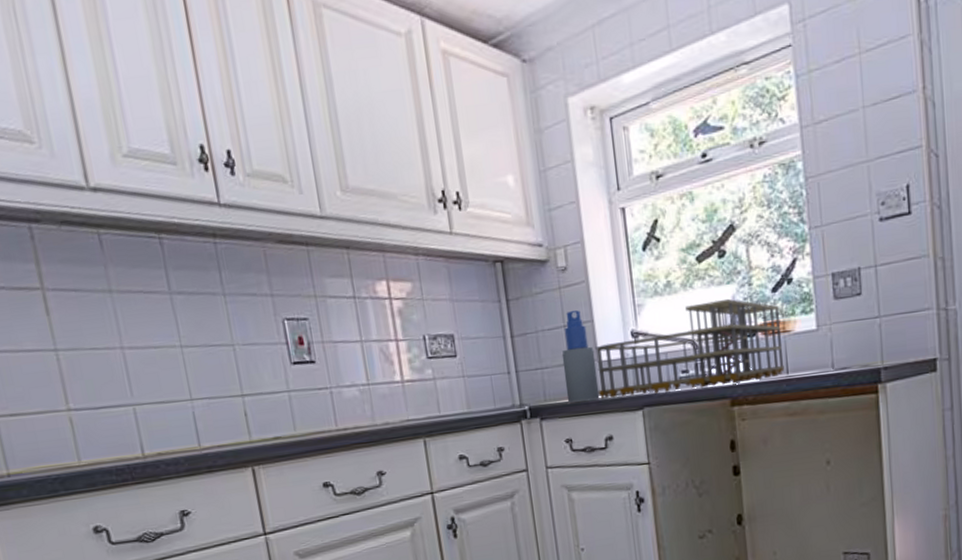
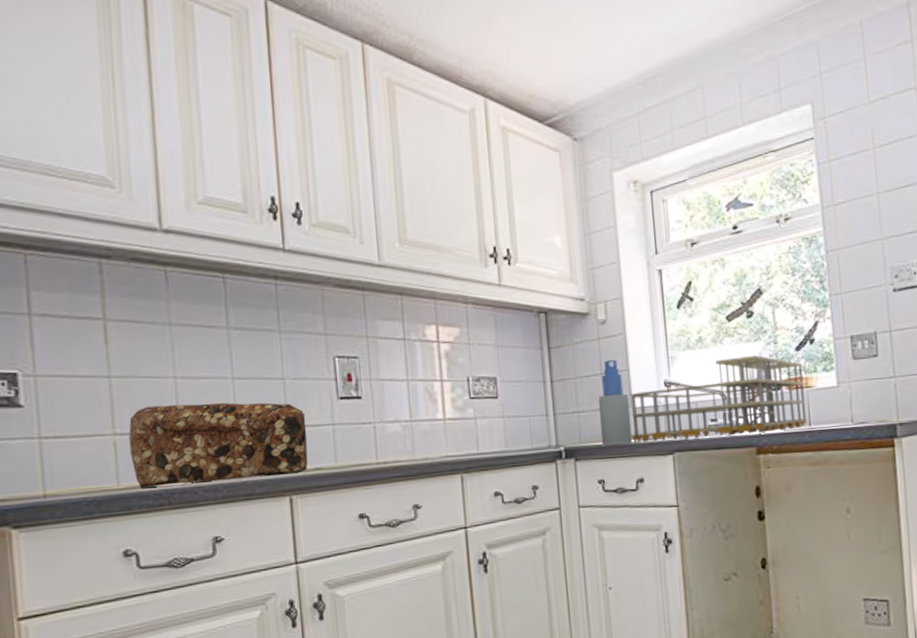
bread loaf: none [82,371,267,465] -> present [129,402,308,489]

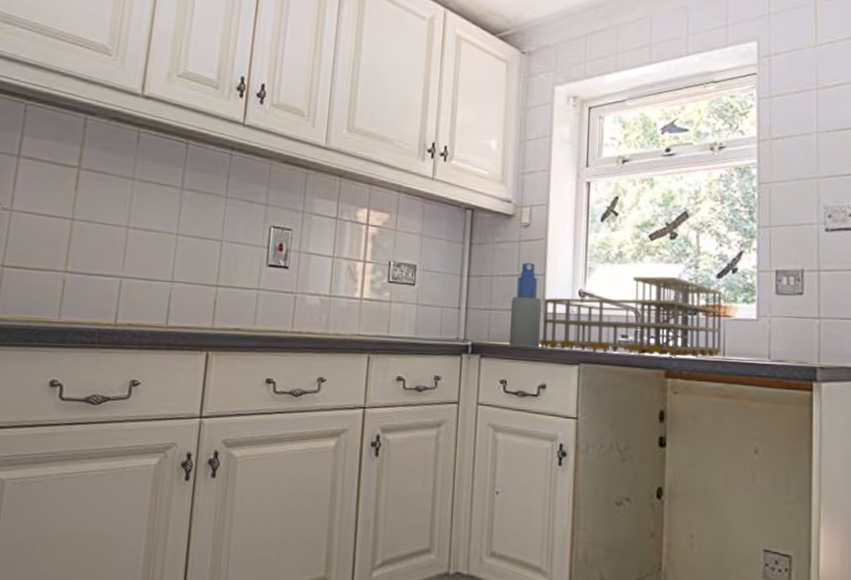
bread loaf: present [129,402,308,489] -> none [75,250,235,331]

